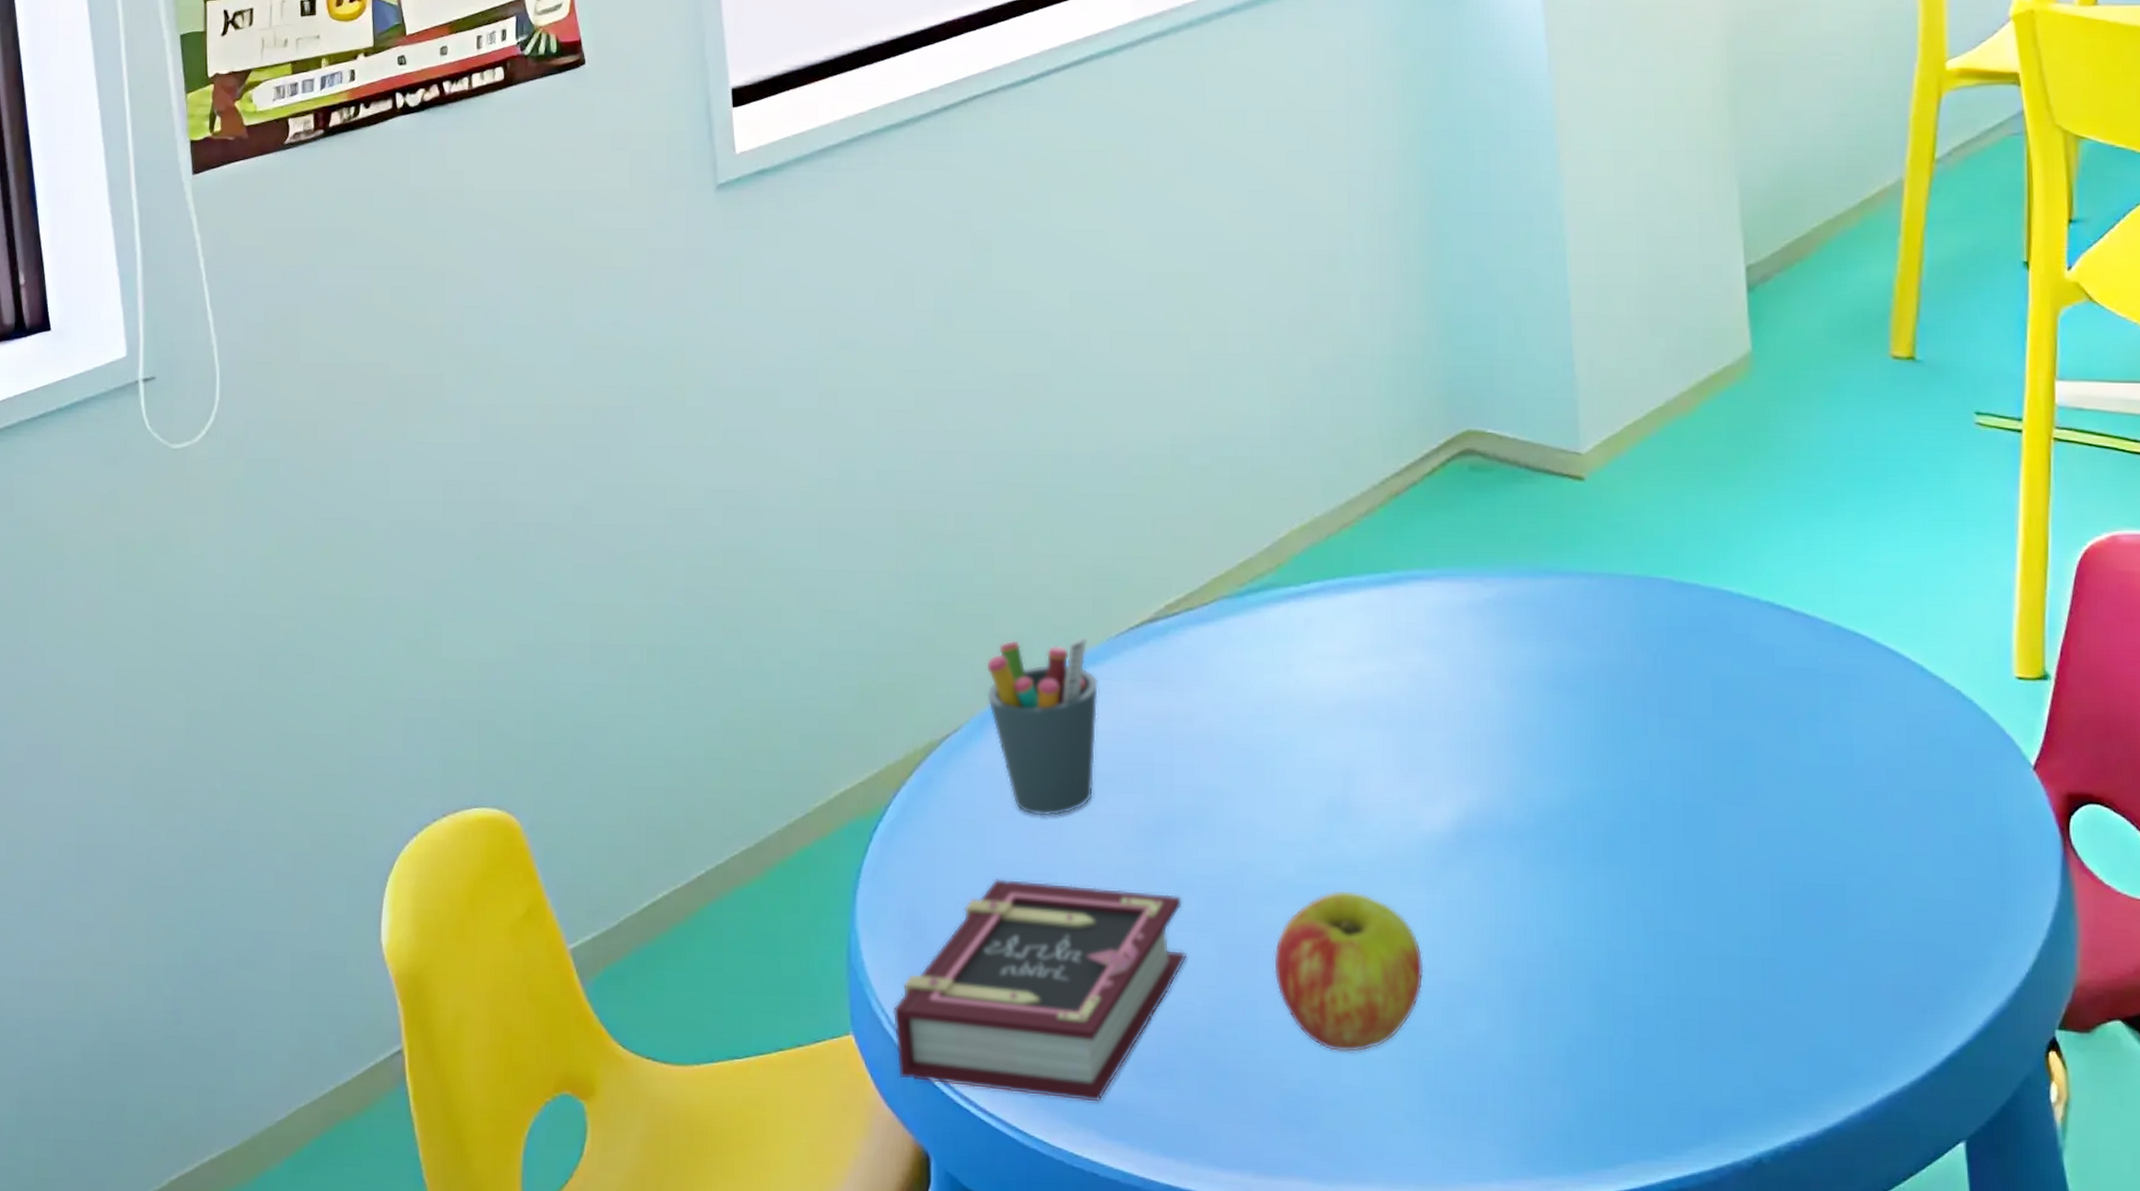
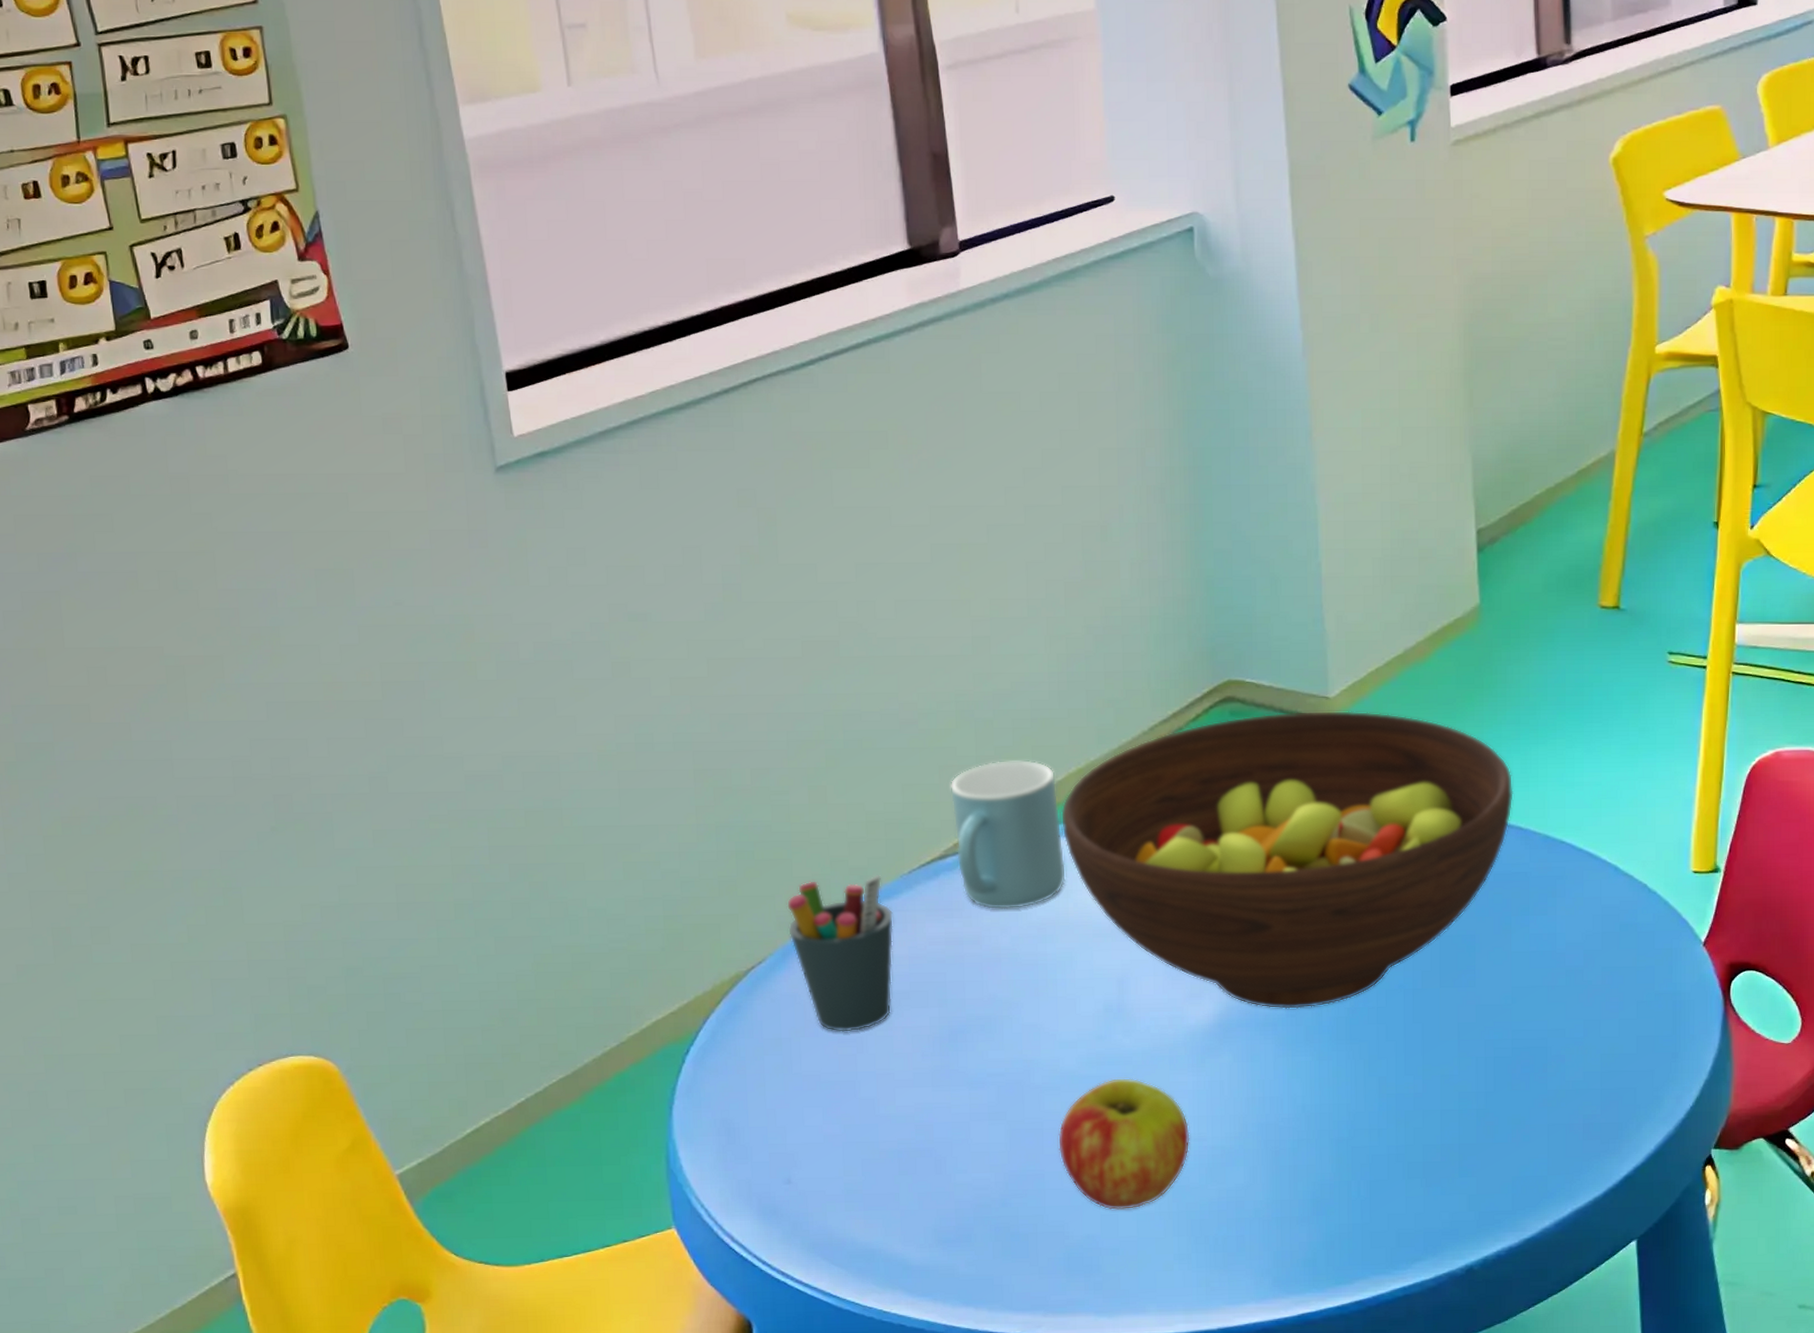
book: present [892,878,1187,1103] -> none [711,1087,981,1268]
mug: none [1163,512,1286,684] -> present [950,759,1066,910]
fruit bowl: none [1281,468,1797,820] -> present [1060,710,1513,1009]

